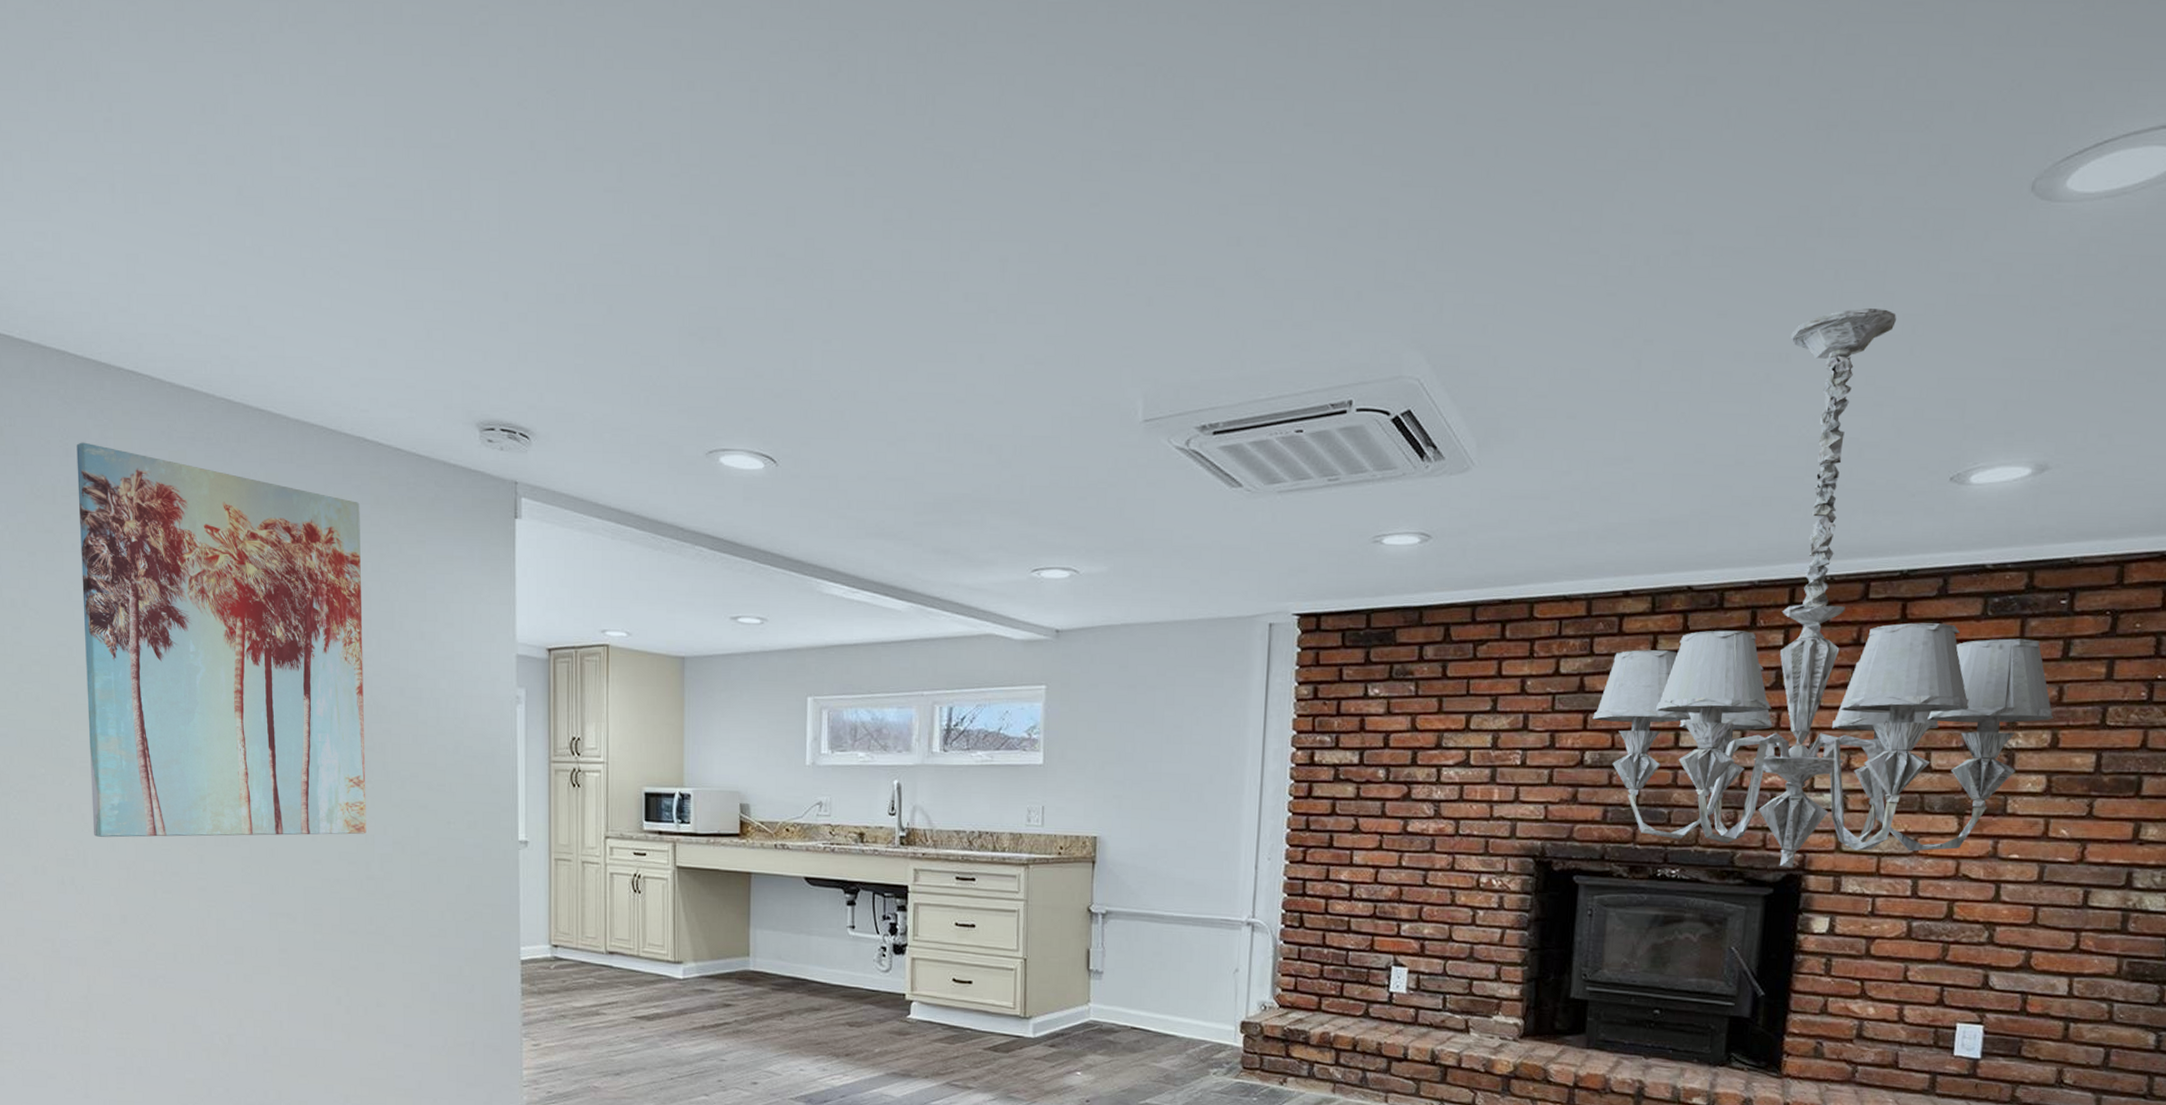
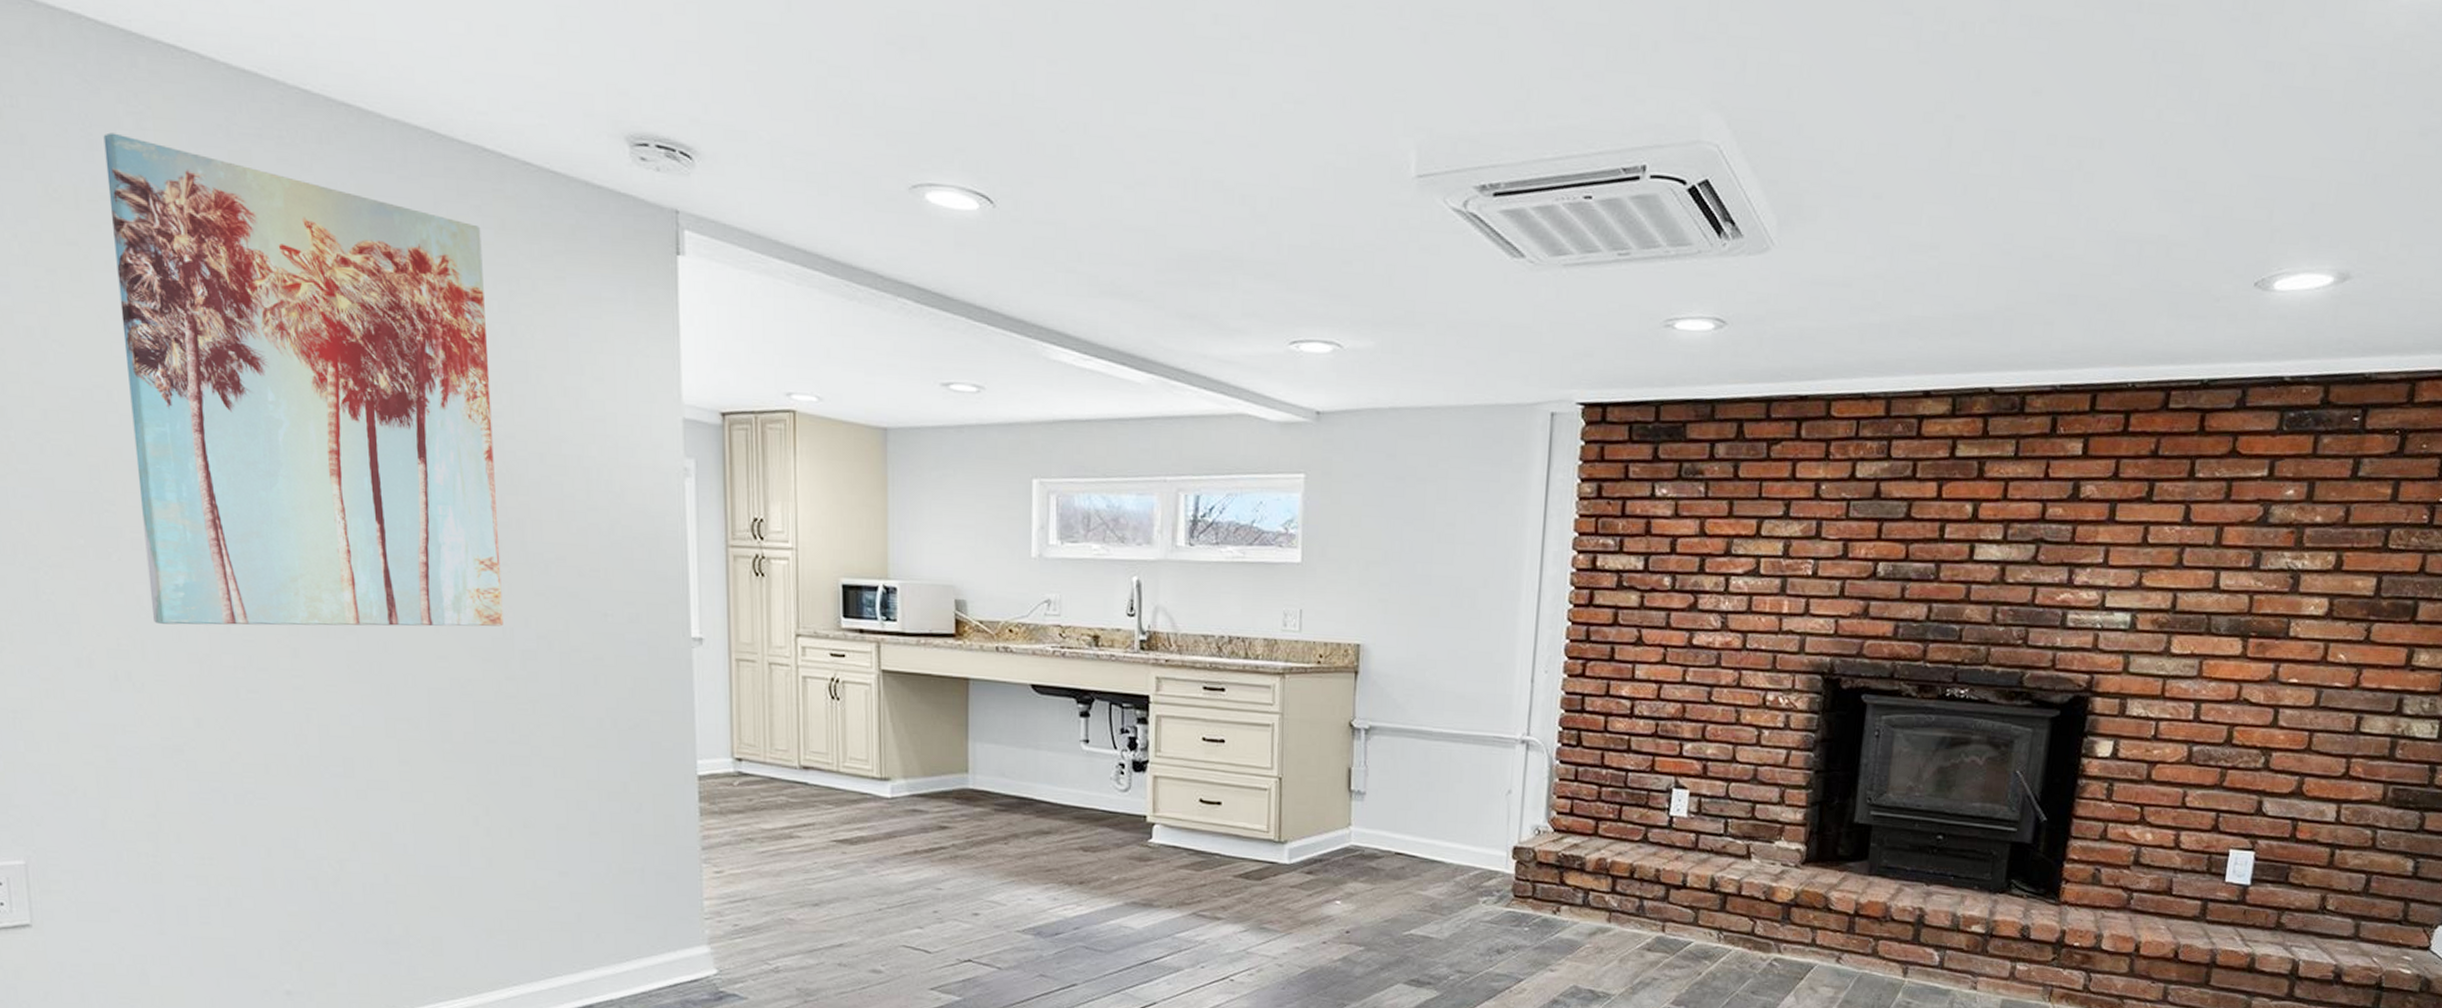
chandelier: present [1592,308,2054,867] -> none [1887,94,2339,689]

